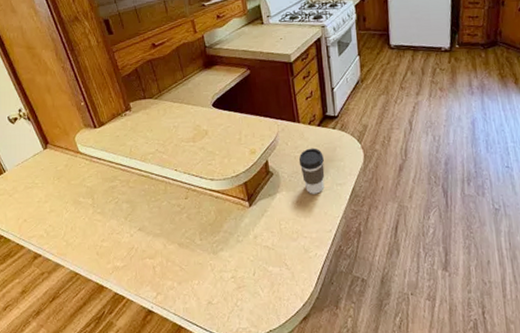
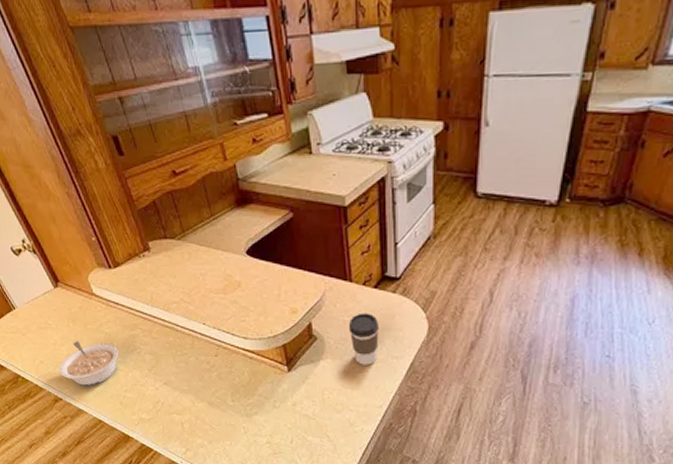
legume: none [41,196,98,240] -> present [59,341,119,386]

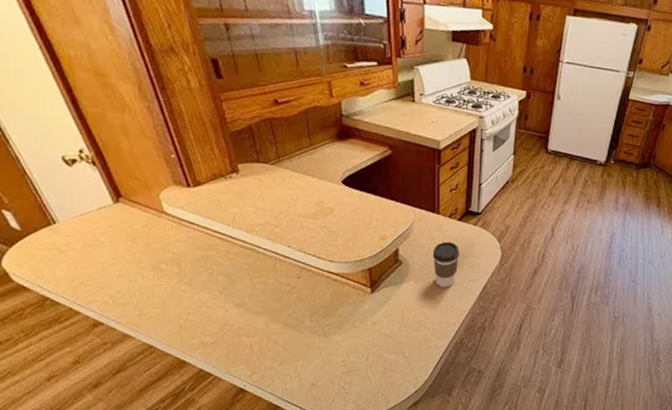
legume: present [59,341,119,386] -> none [105,260,186,309]

